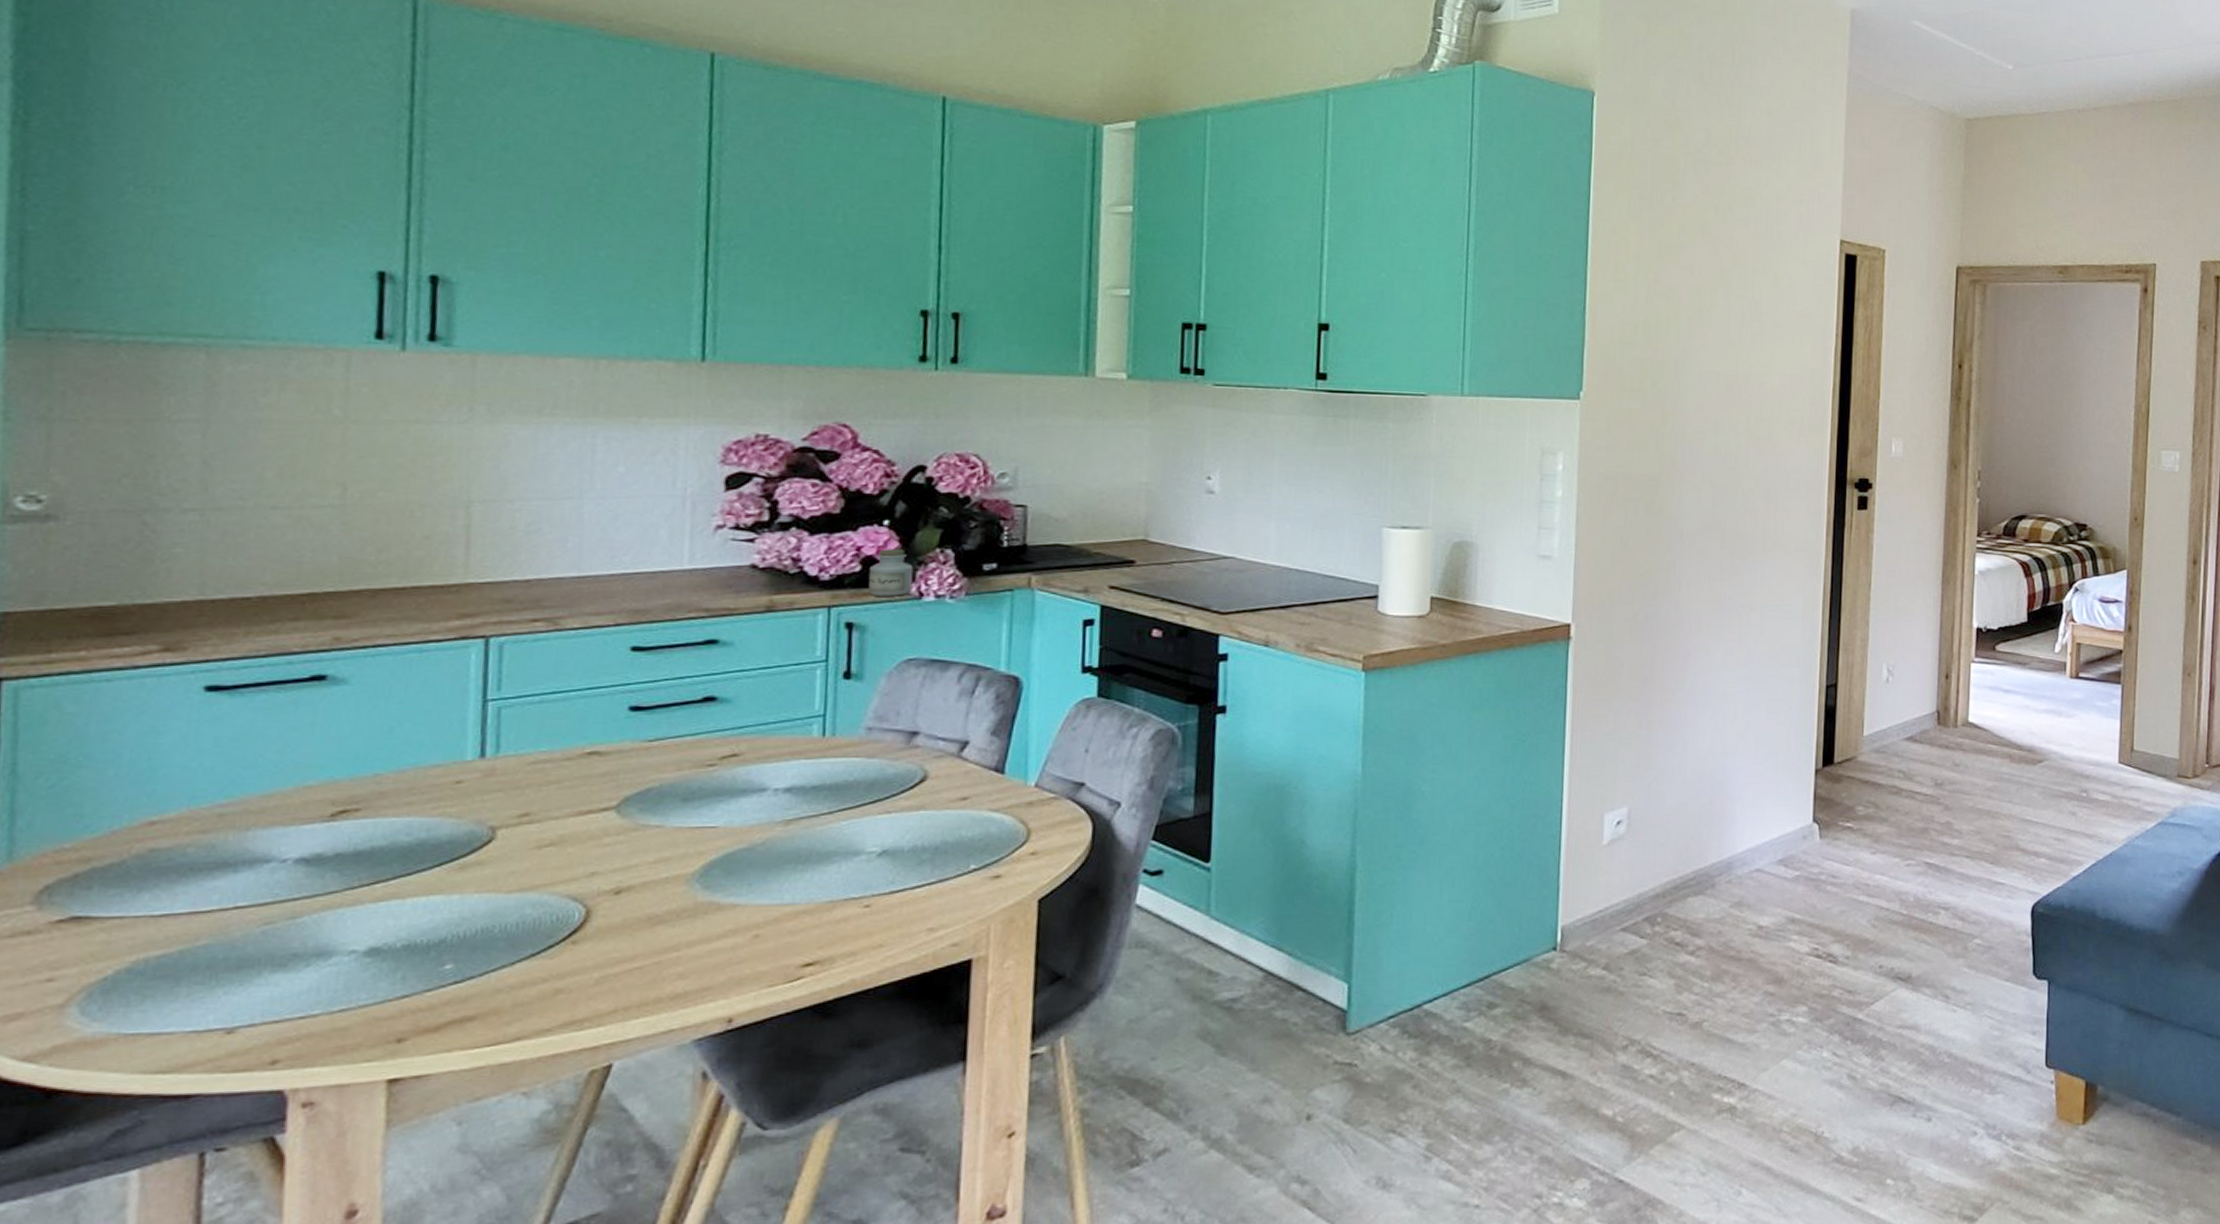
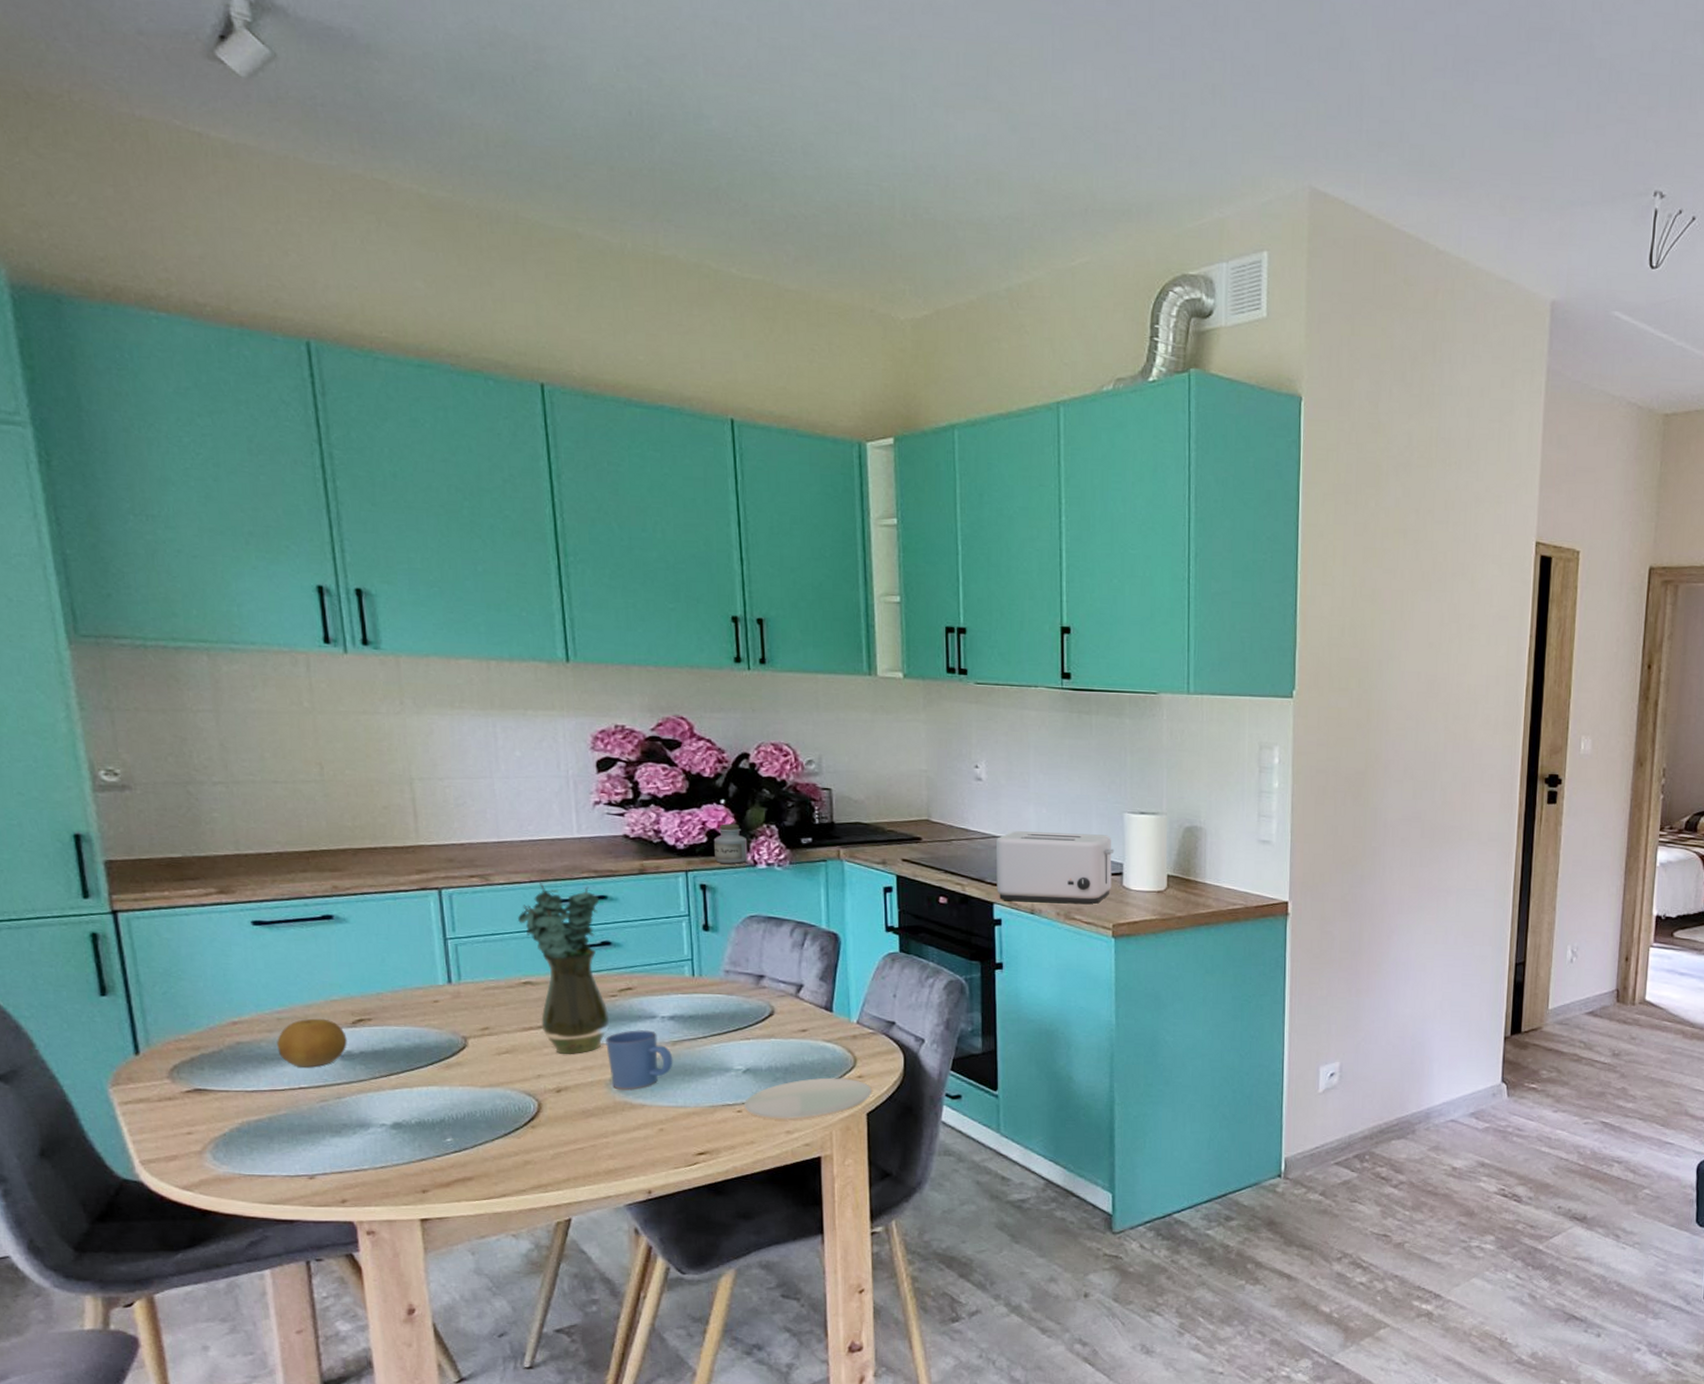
fruit: none [211,811,319,879] -> present [277,1018,347,1068]
vase: none [592,626,708,845] -> present [518,883,610,1055]
mug: none [692,807,784,887] -> present [606,1030,673,1090]
plate: none [873,856,1047,914] -> present [743,1077,872,1120]
toaster: none [1224,551,1370,634] -> present [995,831,1115,905]

